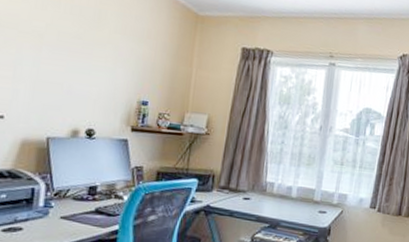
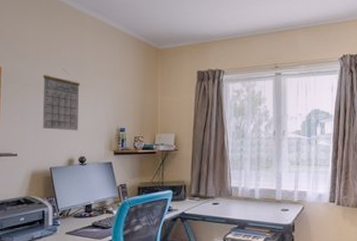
calendar: none [41,19,97,98] -> present [42,68,80,131]

